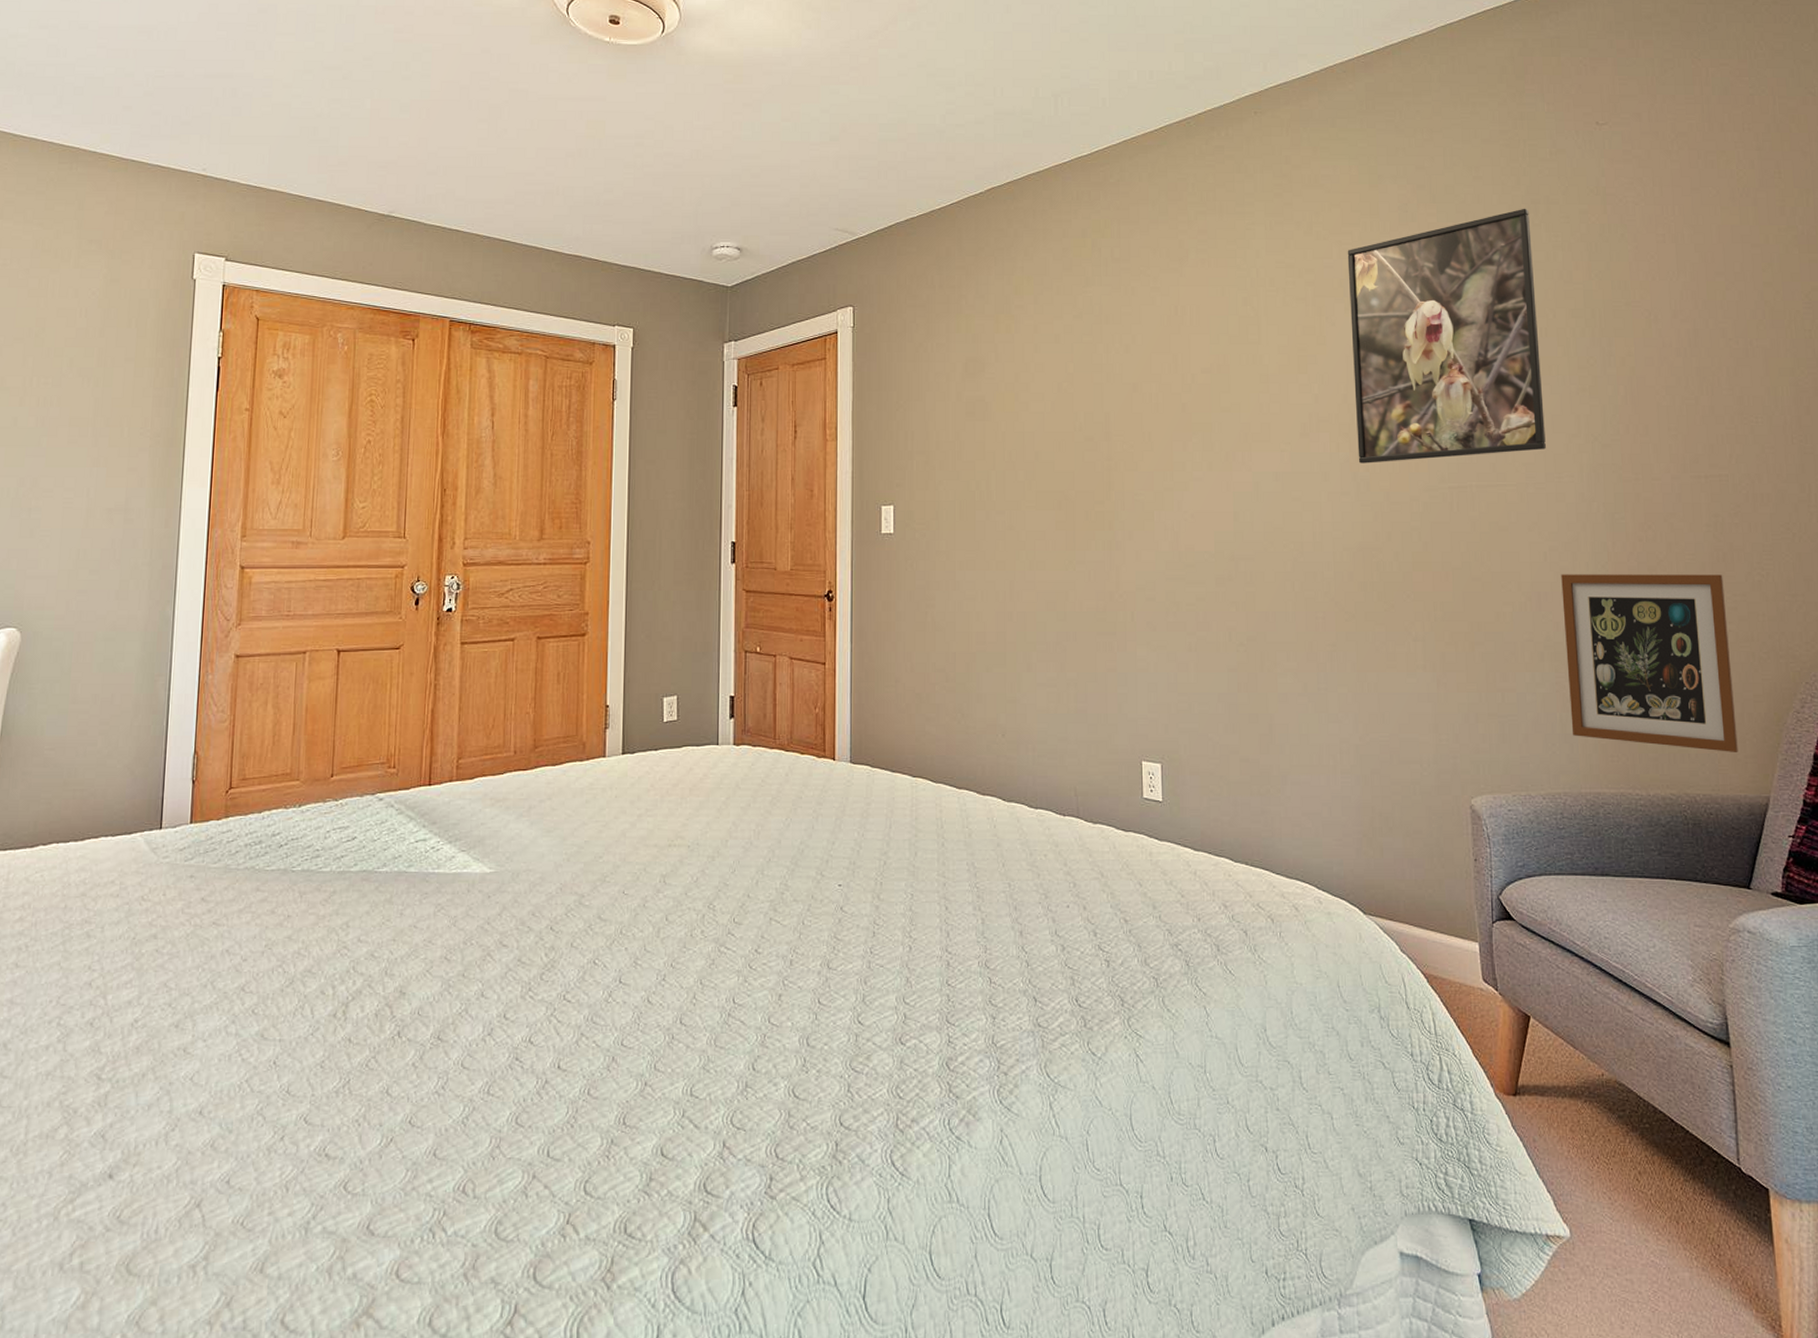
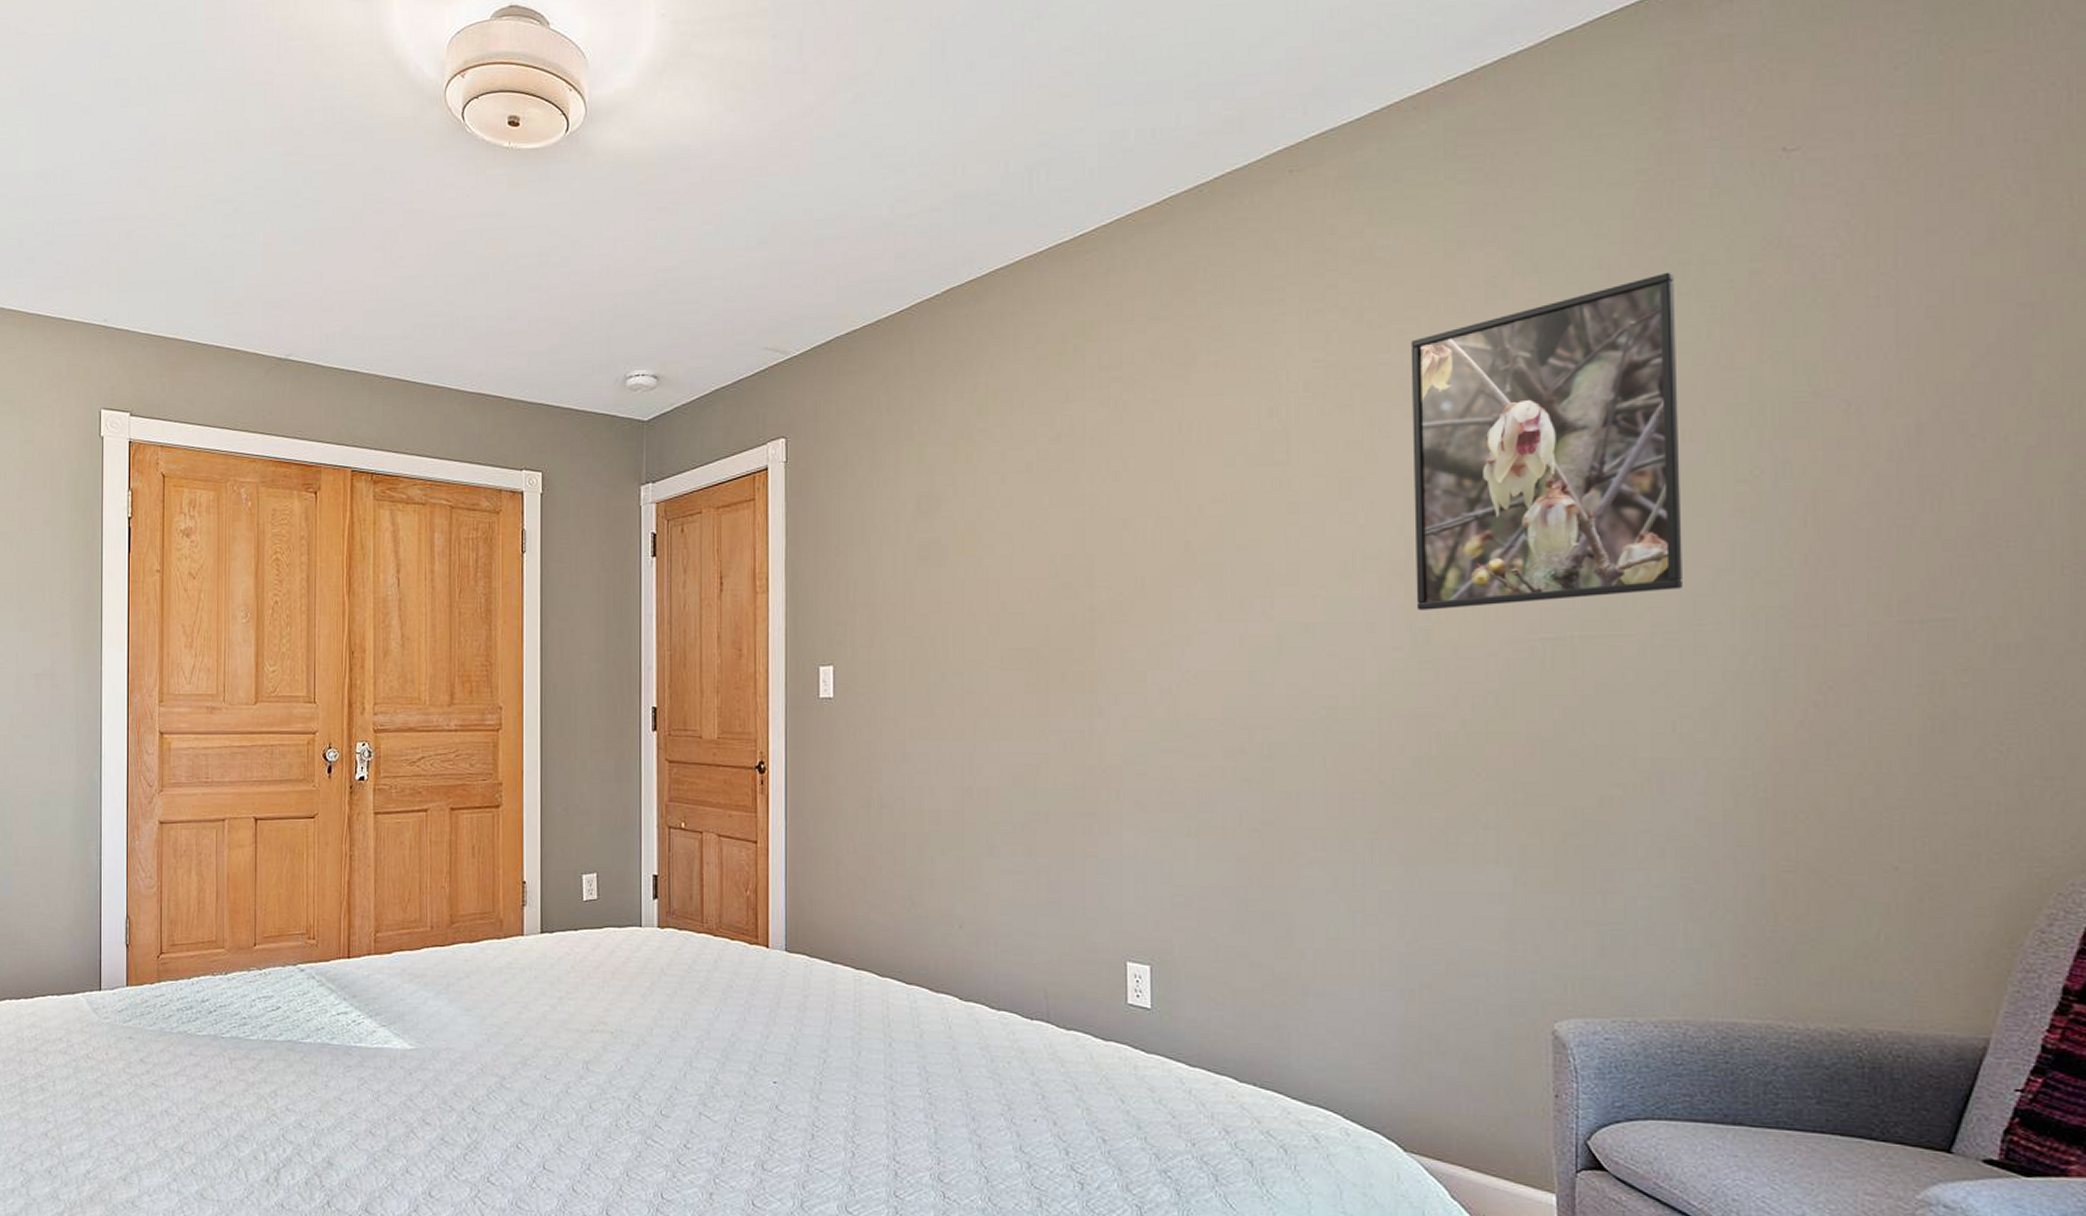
picture frame: present [1561,574,1738,753] -> none [1695,748,1946,982]

